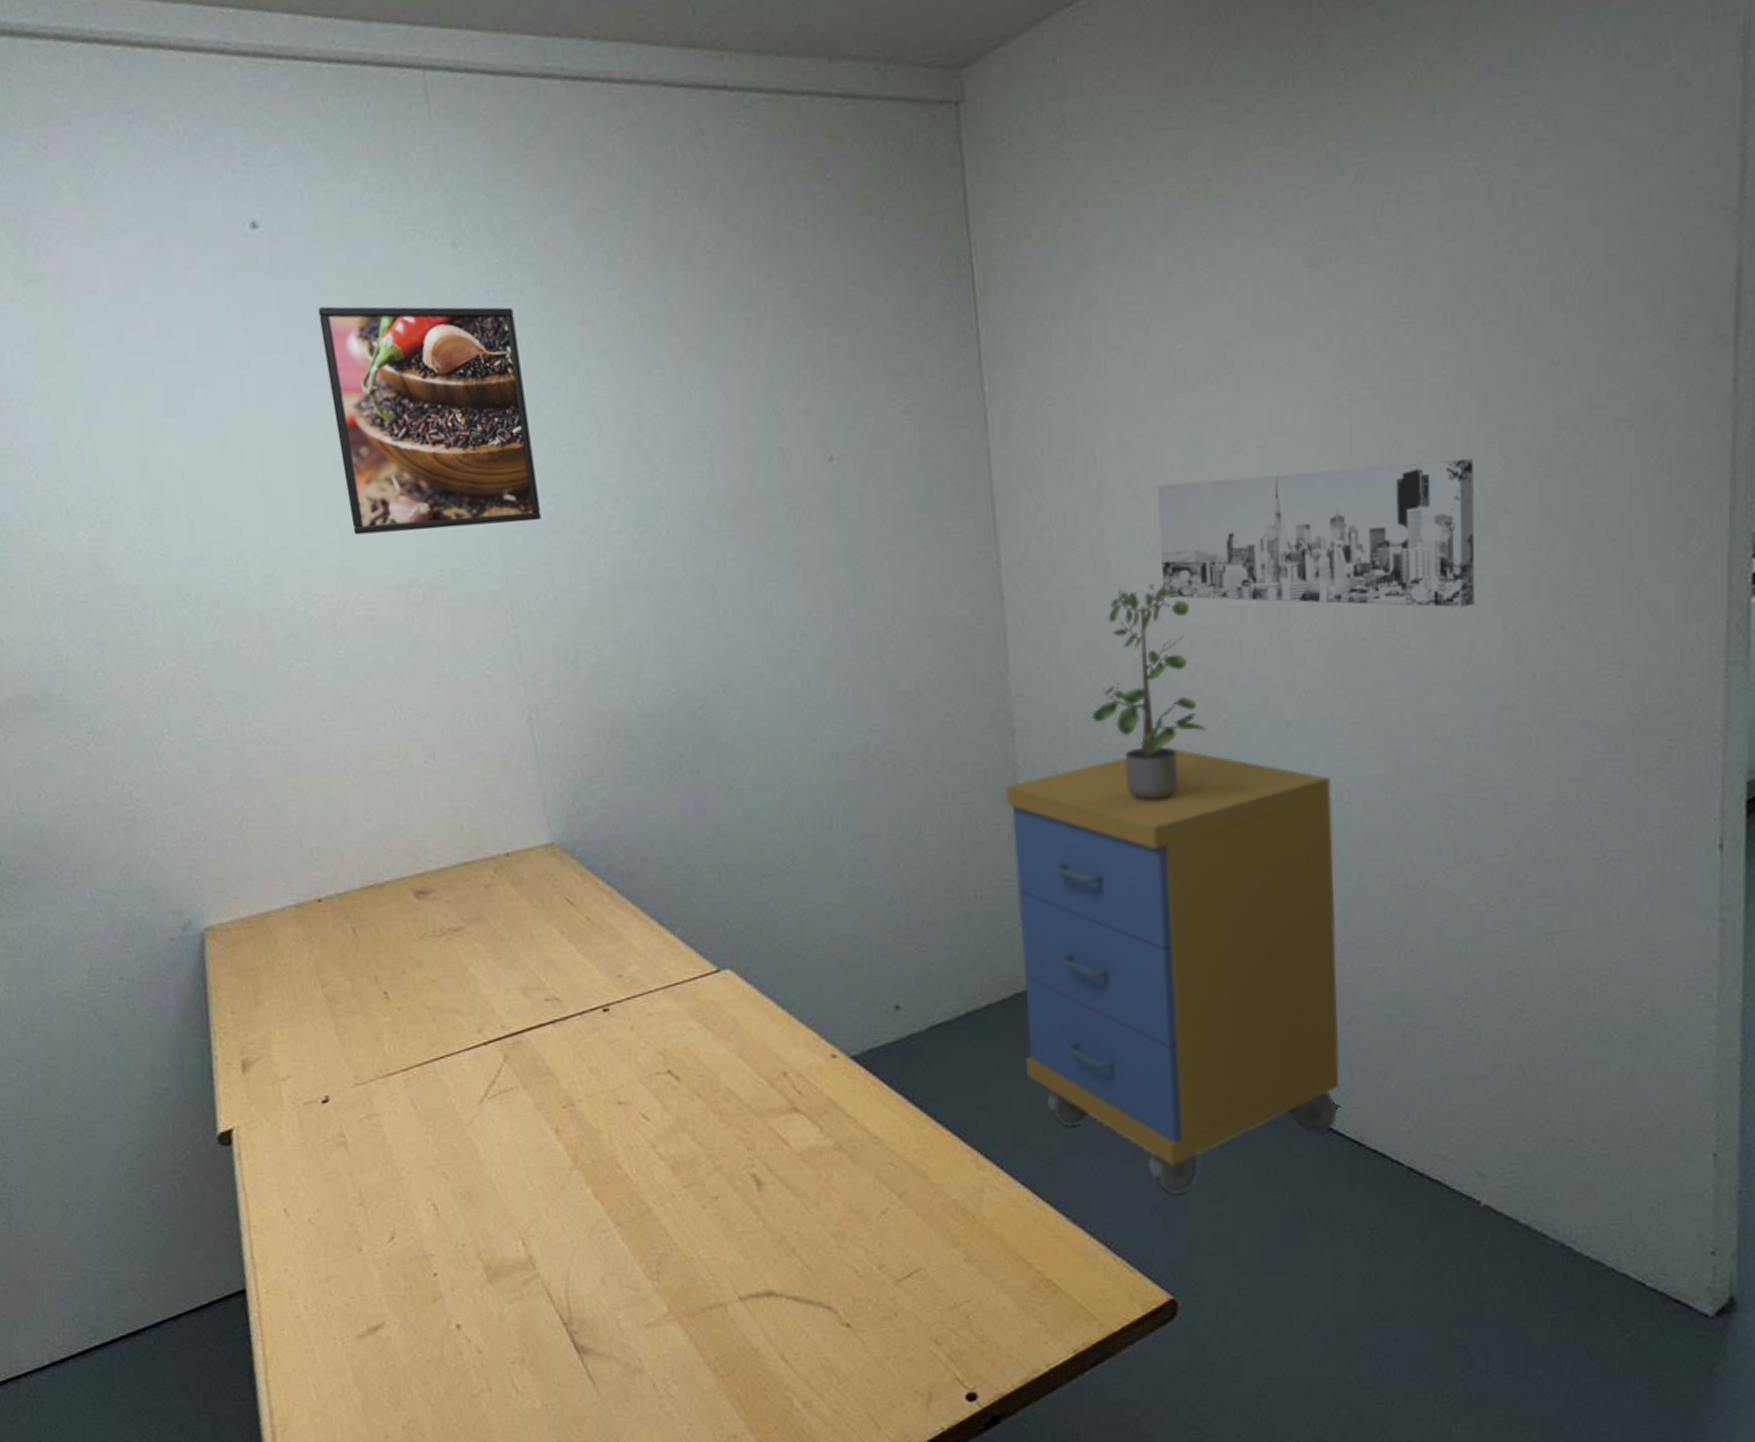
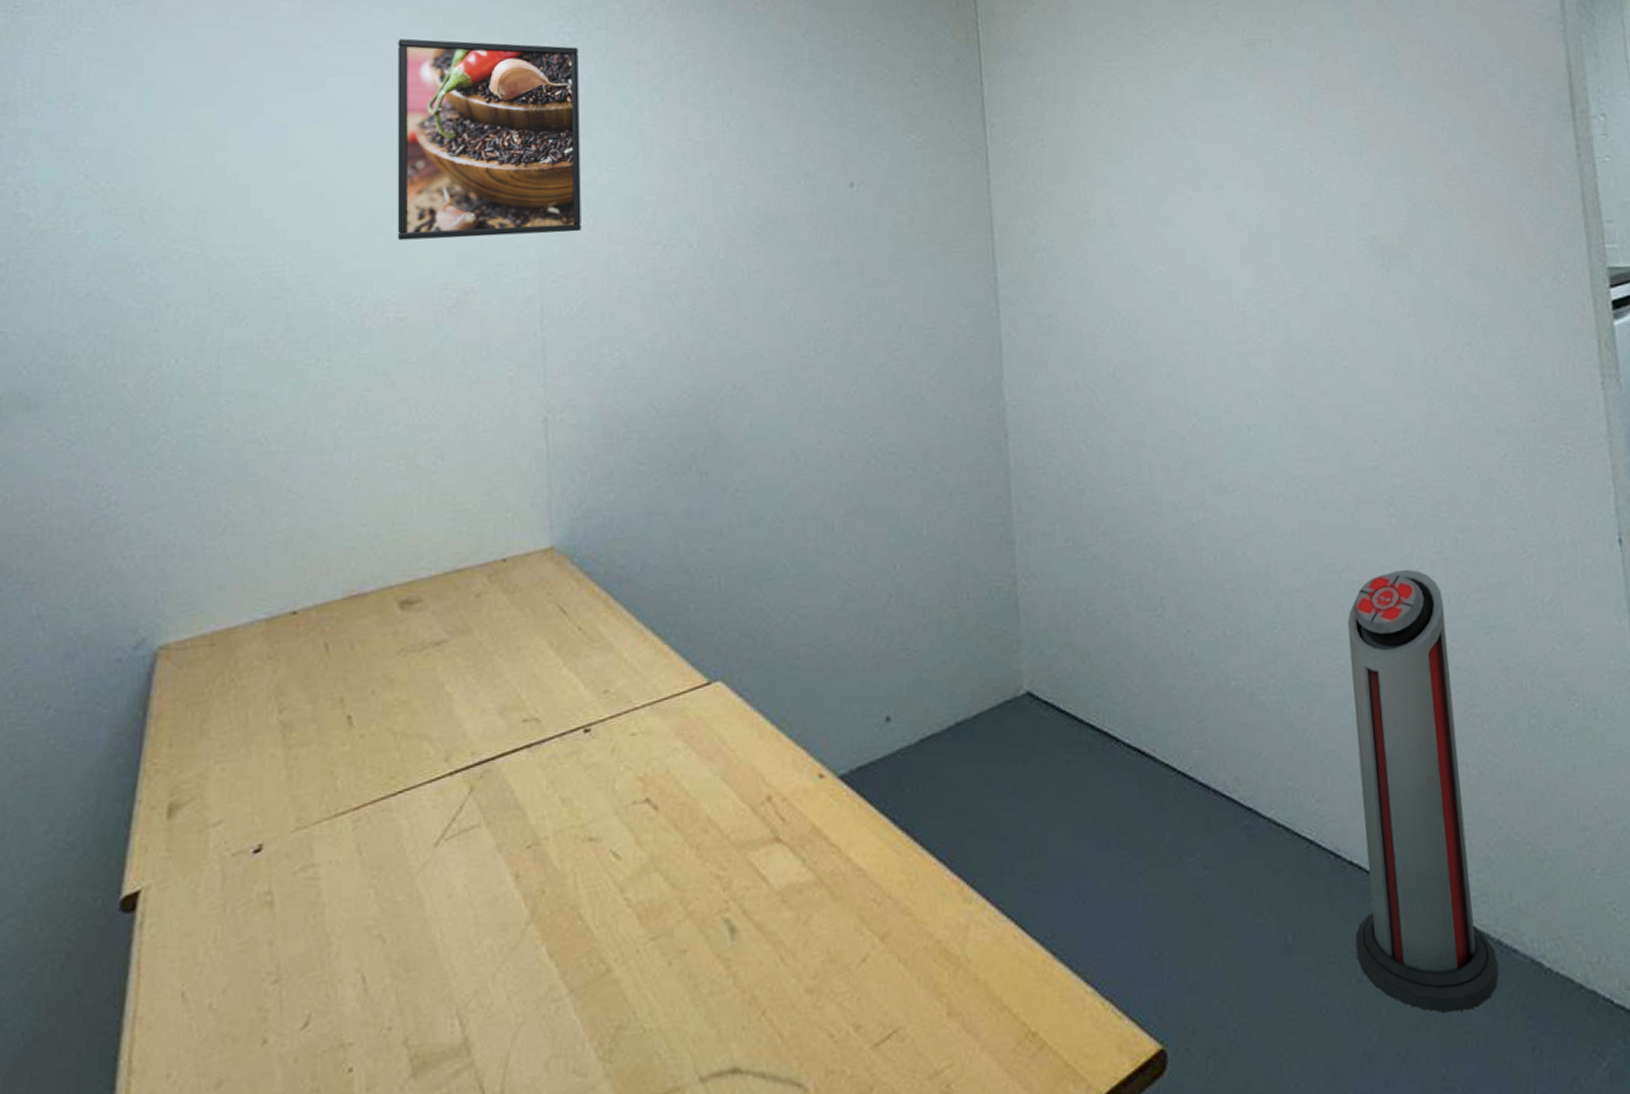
storage cabinet: present [1005,748,1340,1194] -> none [998,450,1314,921]
potted plant: present [1092,580,1207,801] -> none [1077,297,1179,501]
wall art: present [1157,459,1475,608] -> none [1131,201,1397,326]
air purifier: none [1374,874,1524,1285] -> present [1347,569,1499,1013]

